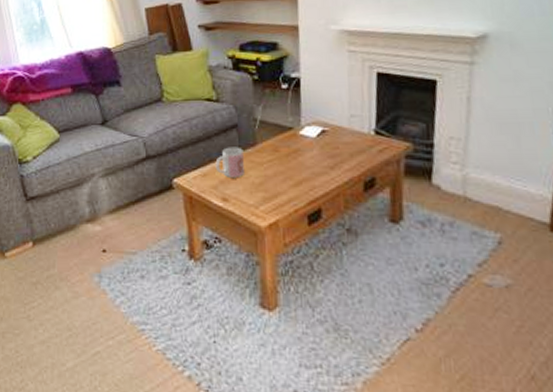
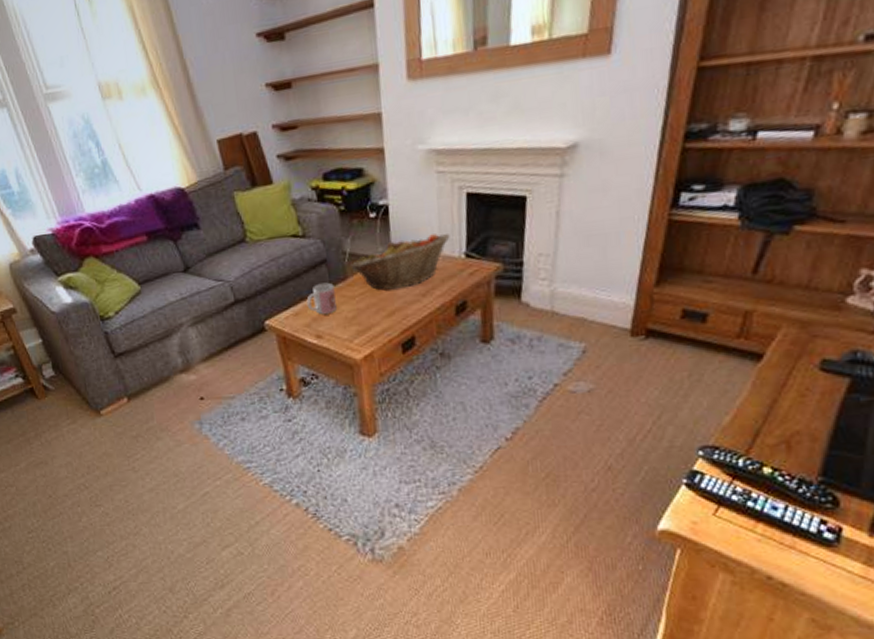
fruit basket: none [261,109,360,160] -> present [351,233,450,290]

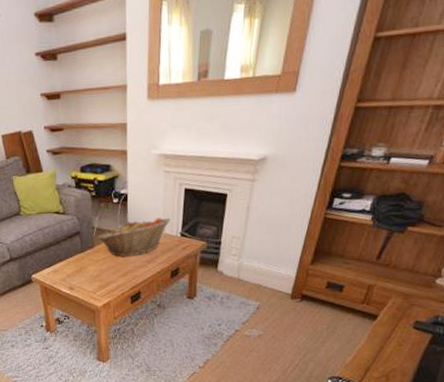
mug: present [306,282,337,315] -> none [63,249,85,273]

